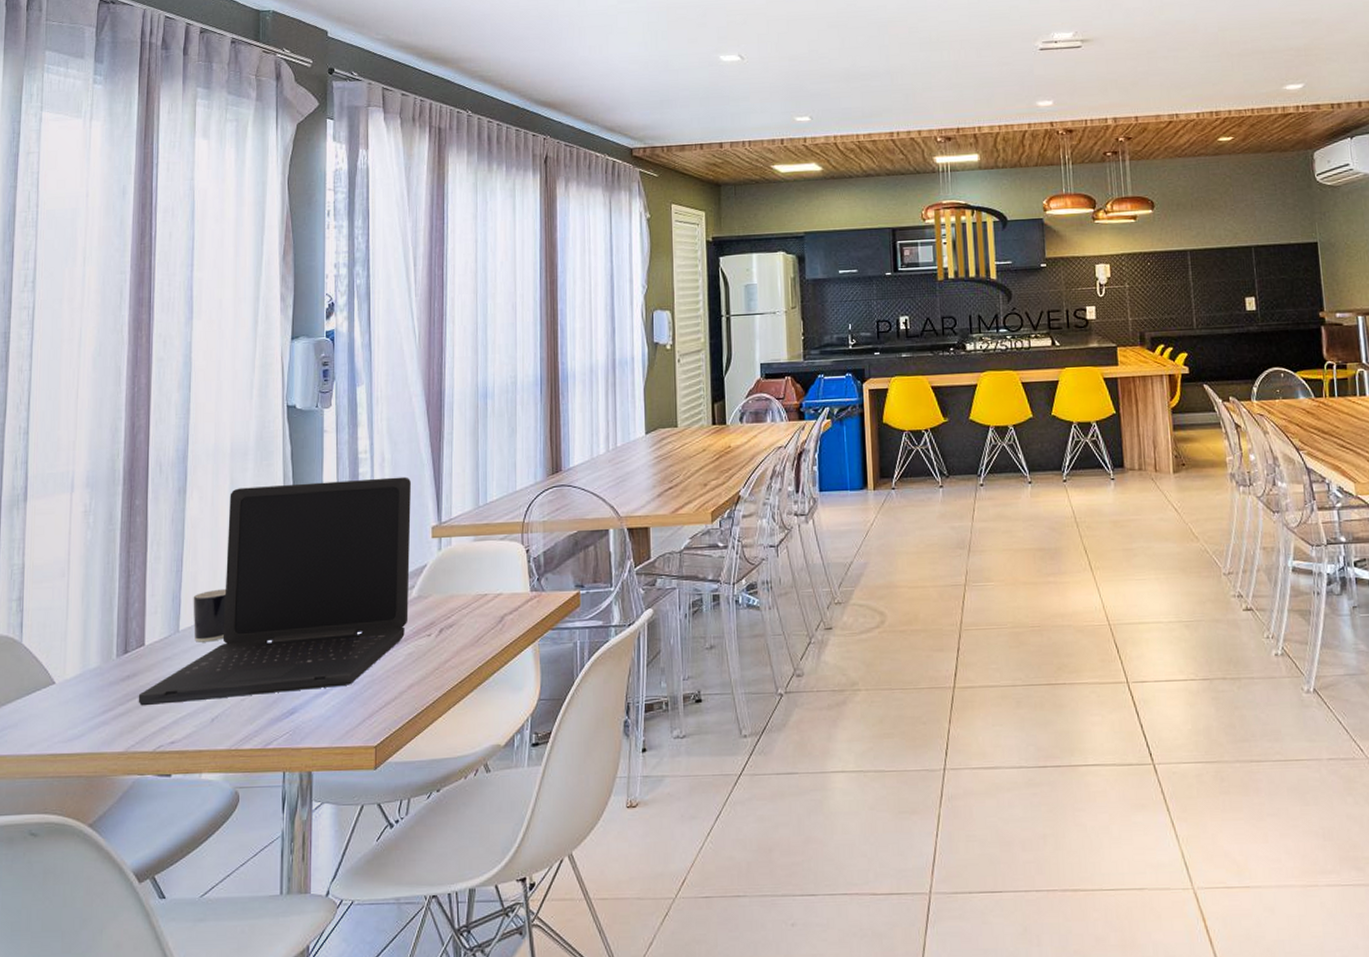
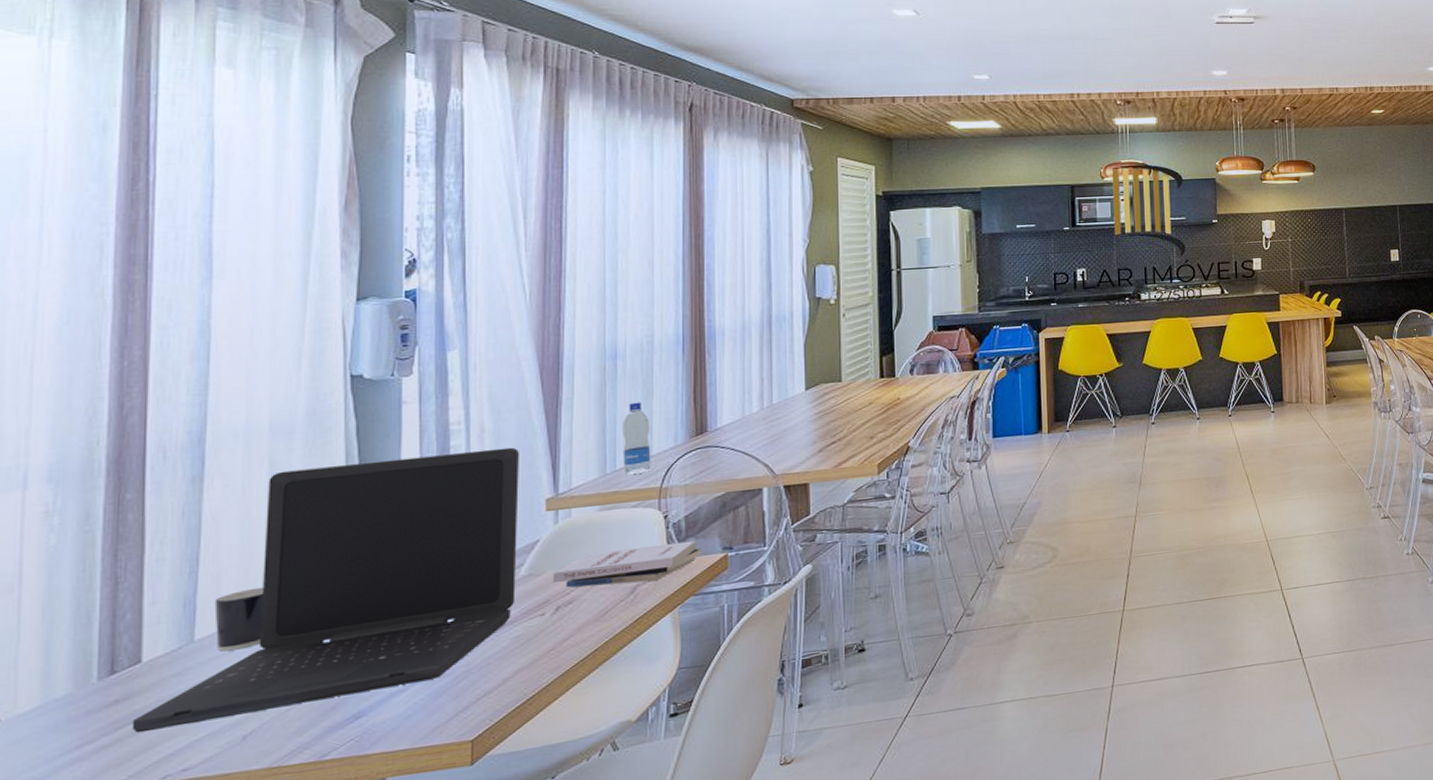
books: none [437,576,558,613] -> present [552,540,702,588]
bottle: none [492,439,515,509] -> present [622,402,651,476]

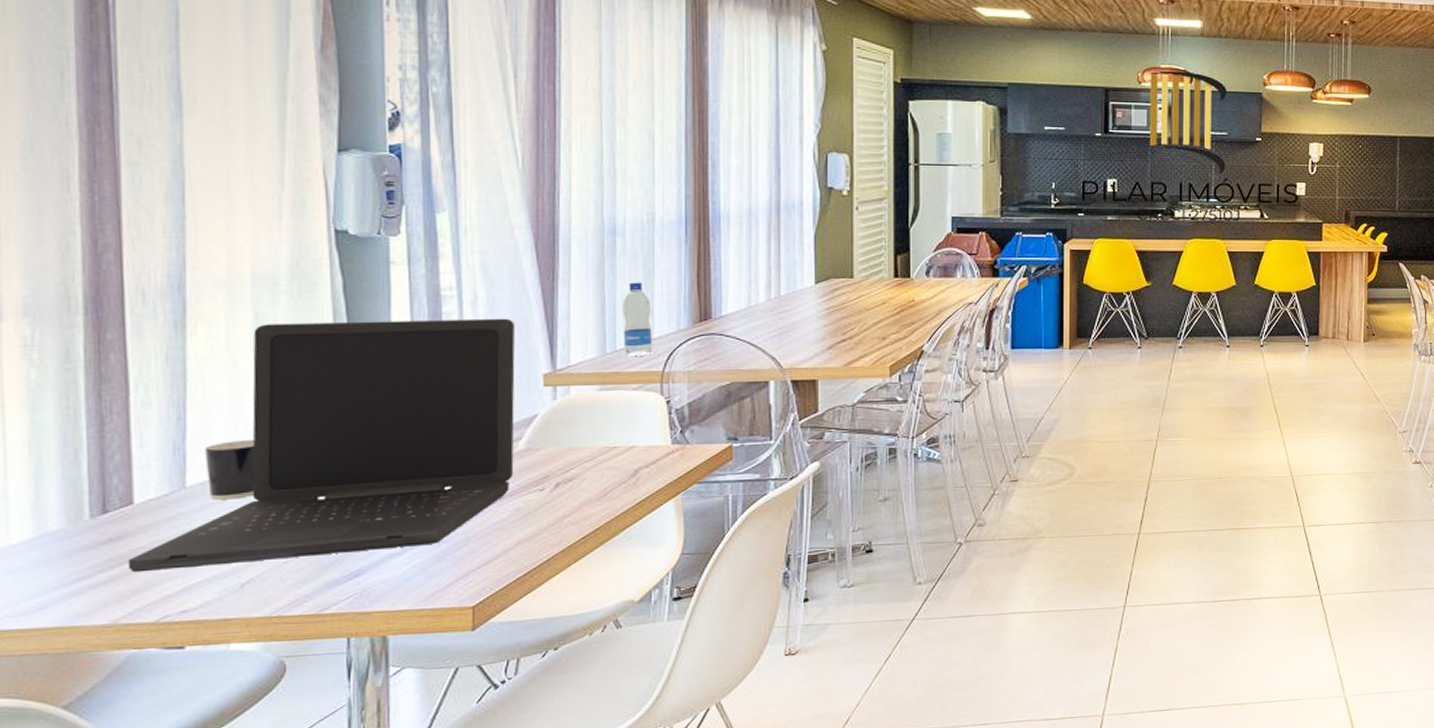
books: present [552,540,702,588] -> none [551,428,706,466]

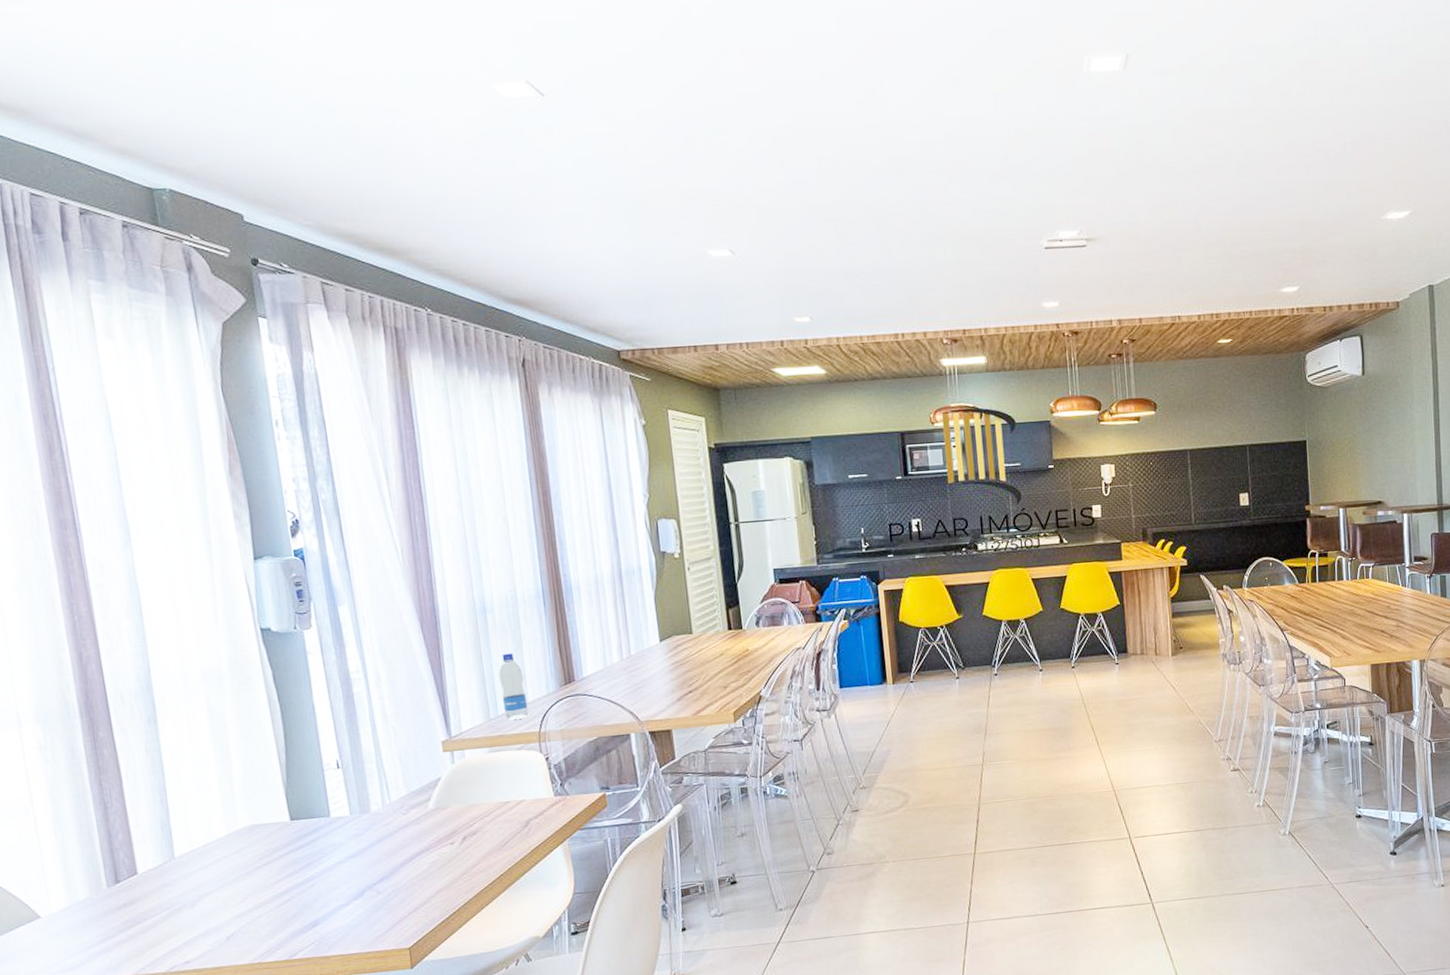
laptop: present [127,318,515,573] -> none [139,694,428,932]
mug: present [204,439,256,500] -> none [184,814,227,867]

